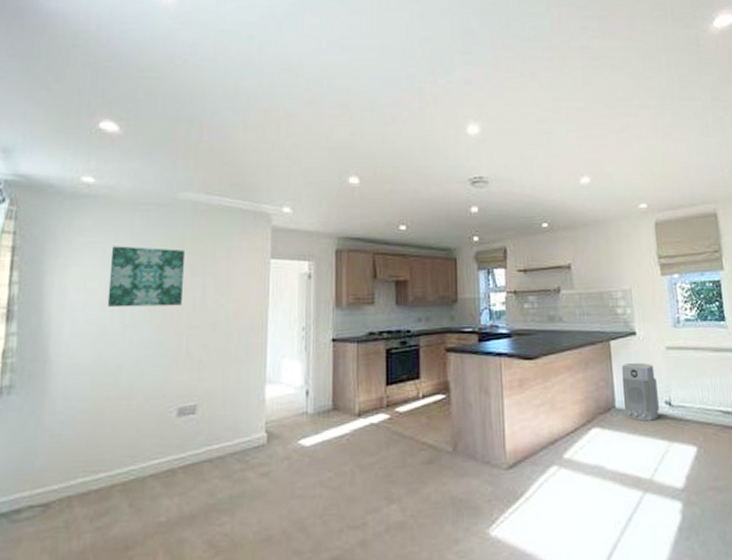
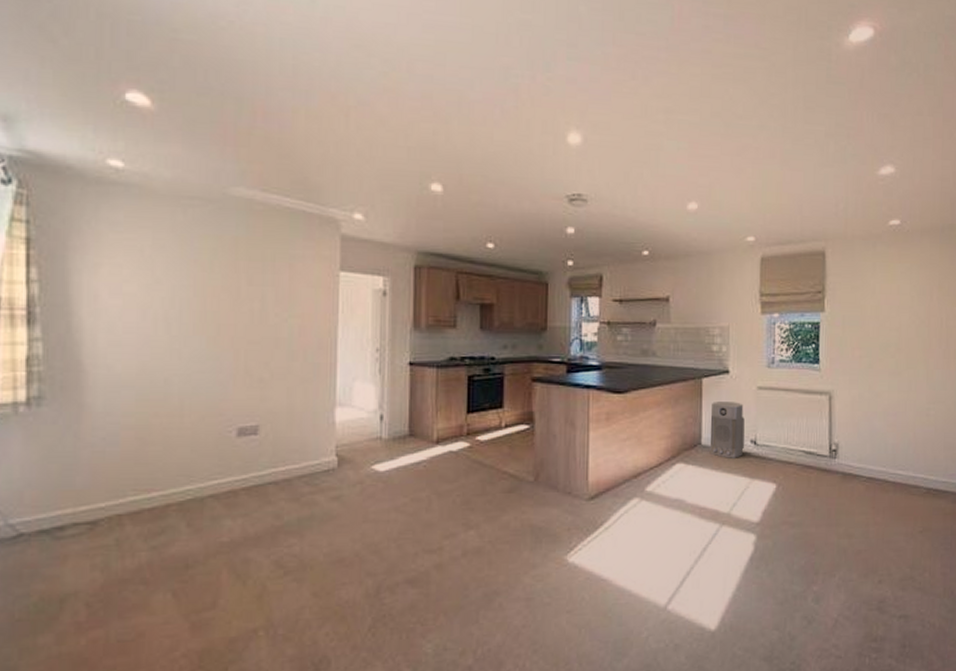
wall art: present [107,246,184,308] -> none [149,245,238,317]

